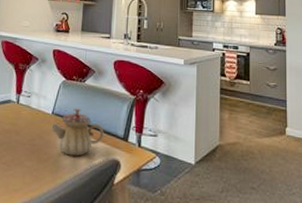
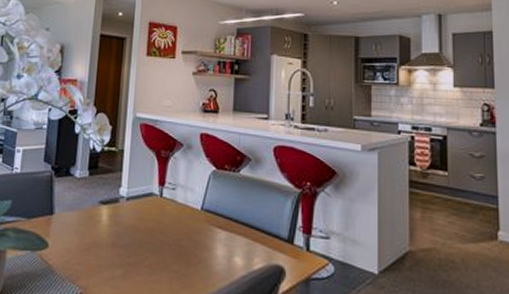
teapot: present [51,108,104,156] -> none [201,203,264,261]

